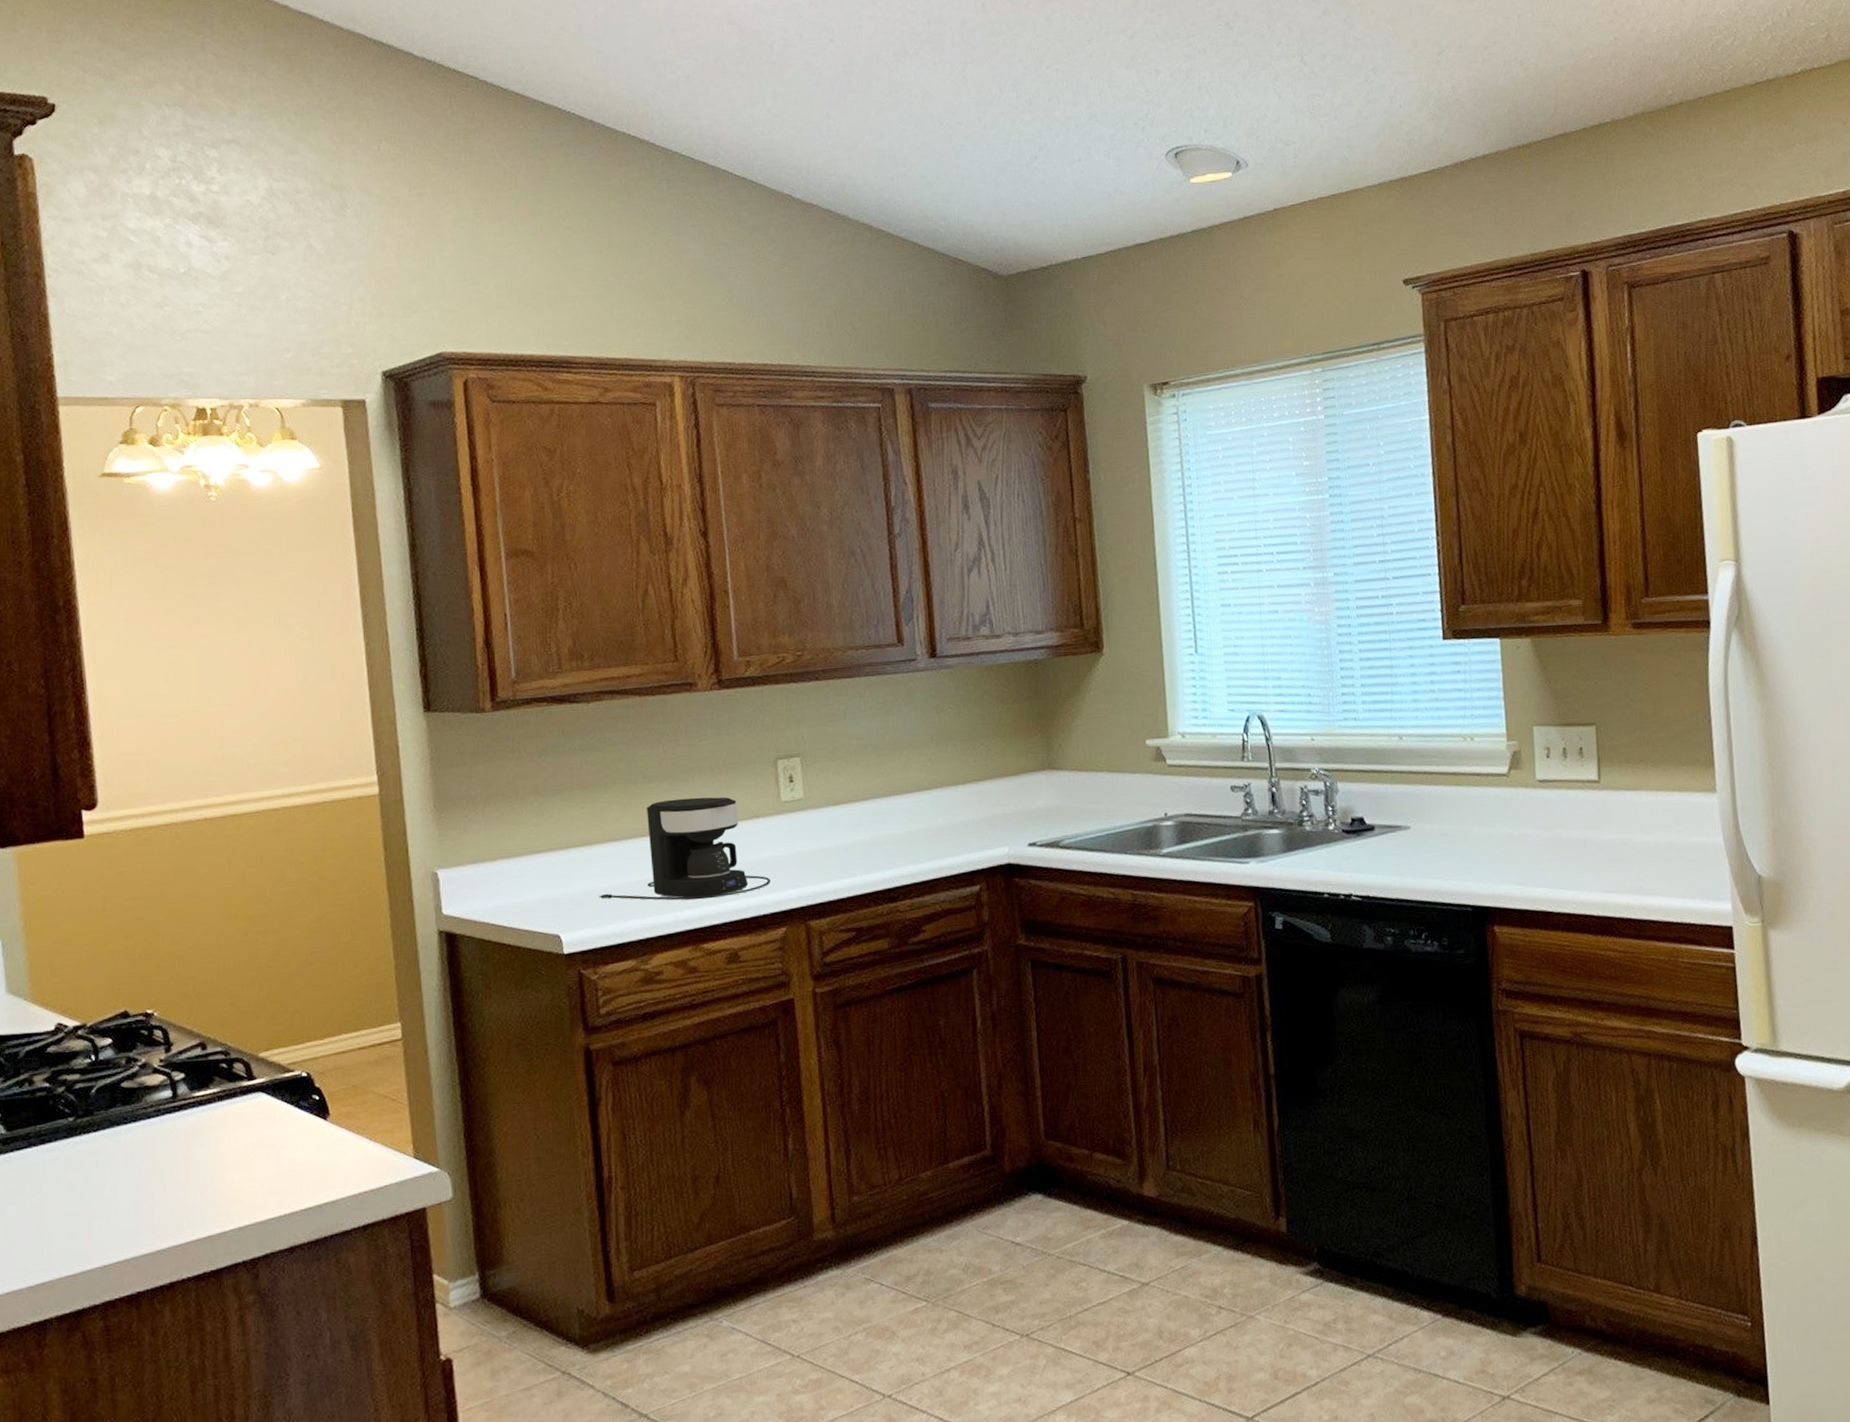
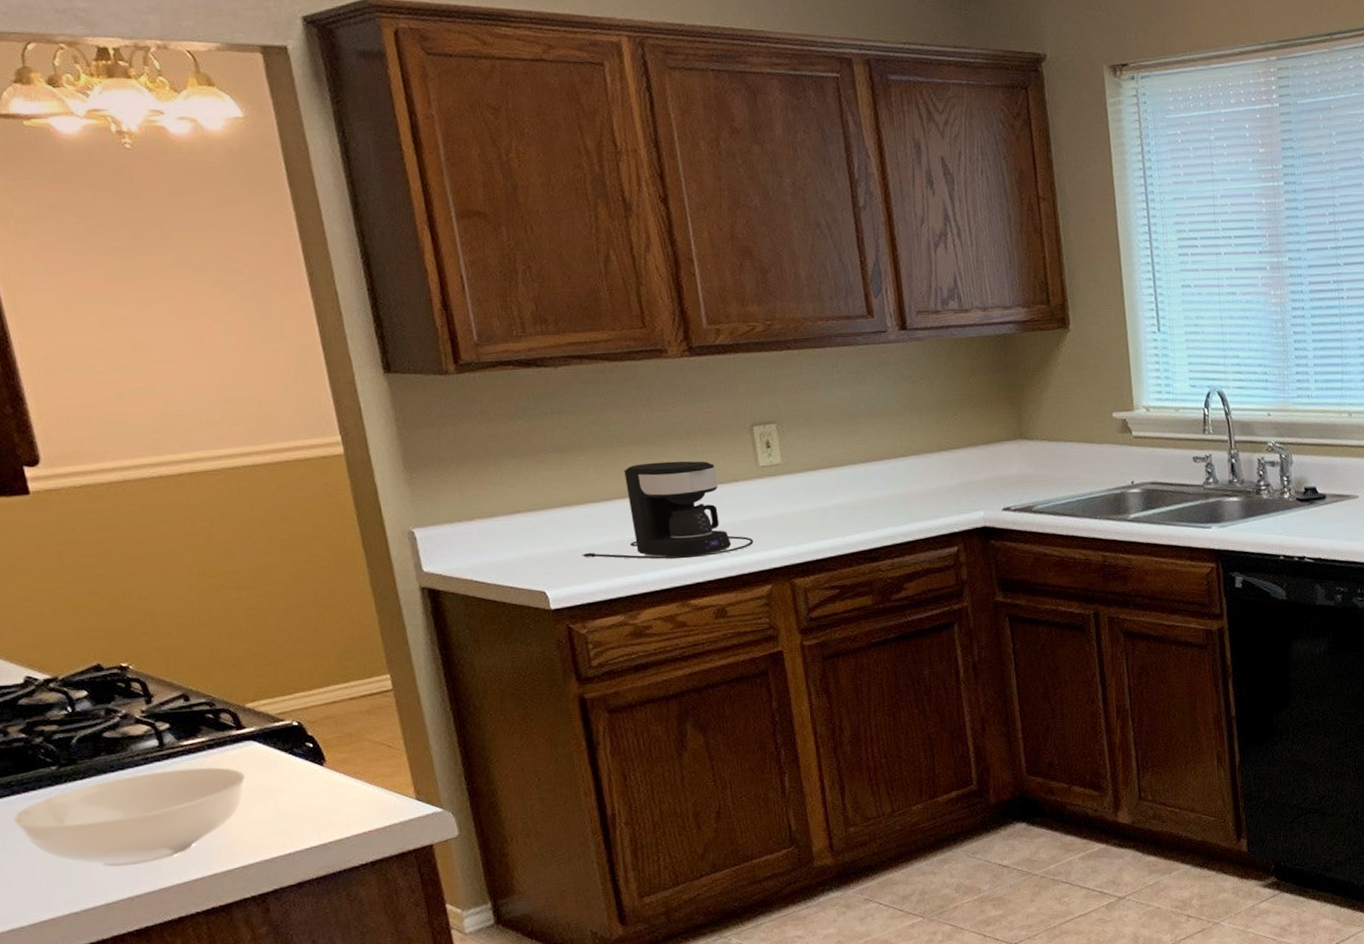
bowl: none [27,1120,250,1226] -> present [13,767,245,867]

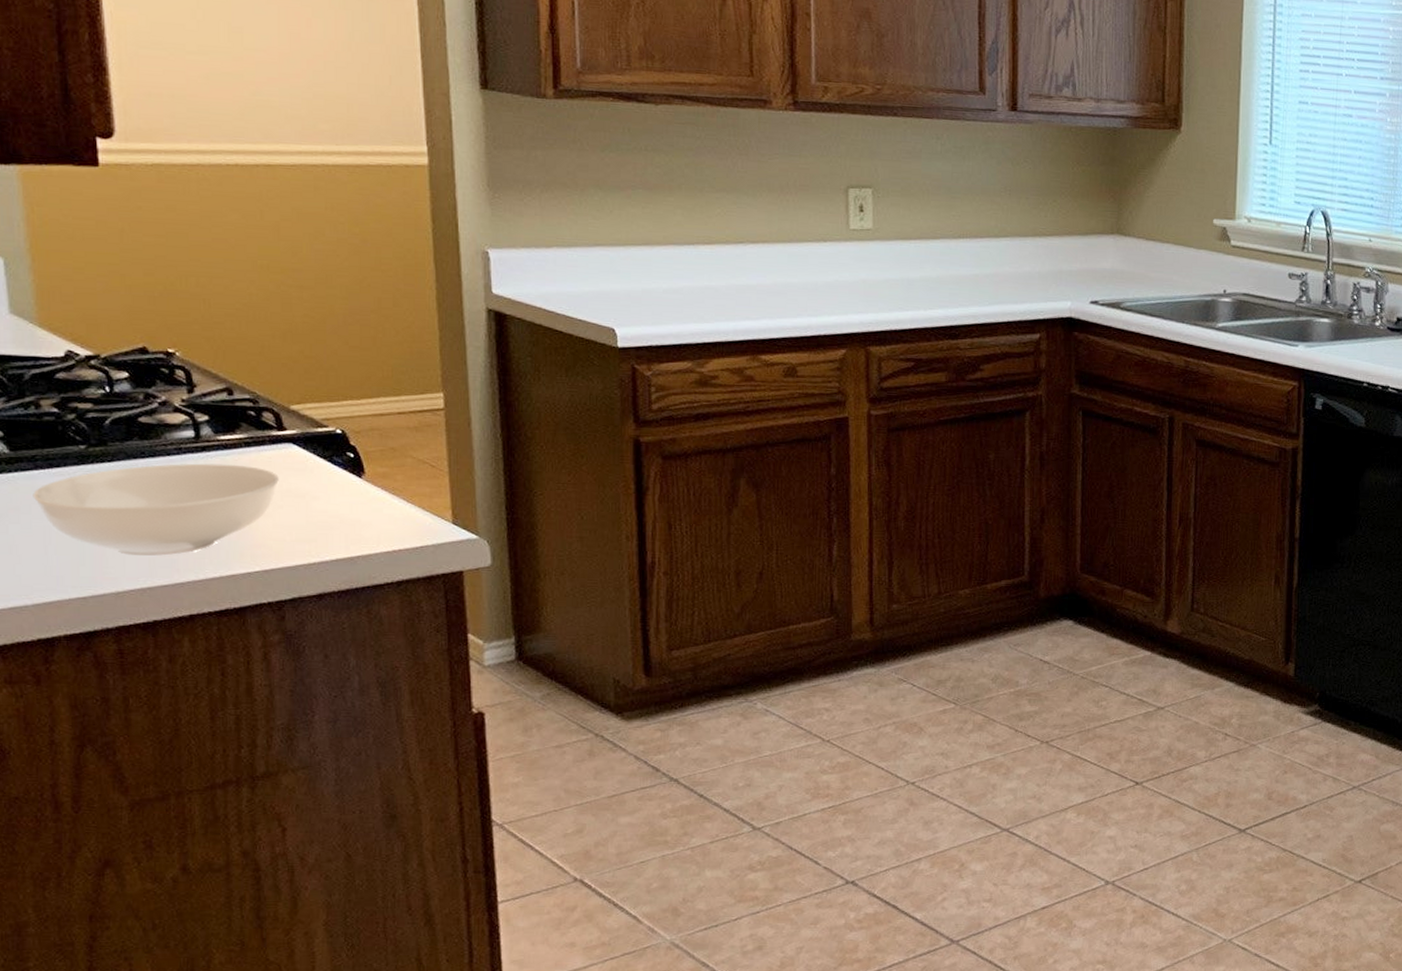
coffee maker: present [582,461,754,559] -> none [657,211,834,313]

